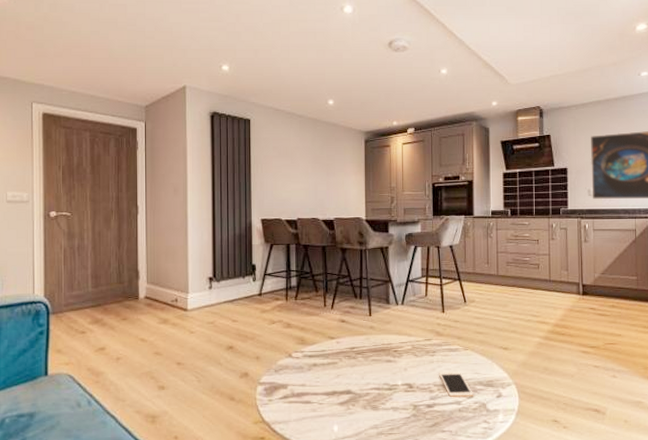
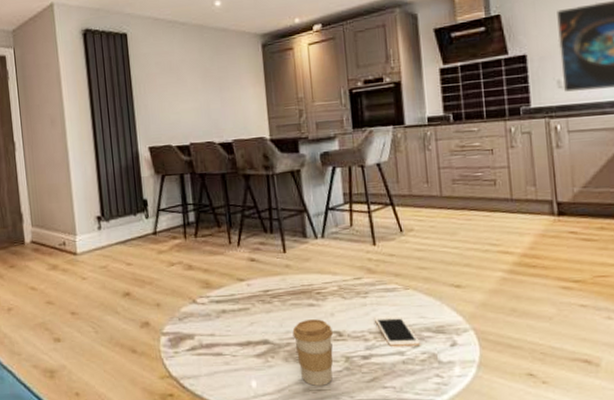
coffee cup: none [372,373,405,430] -> present [292,319,333,386]

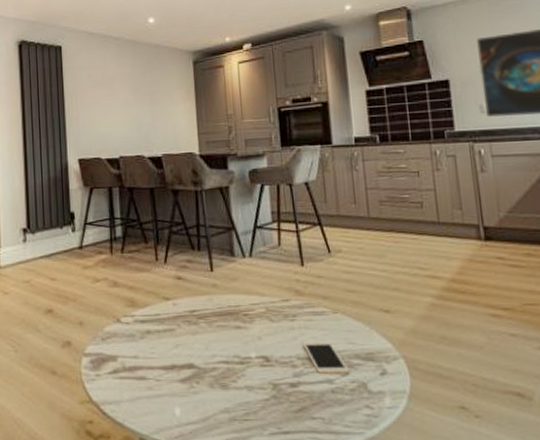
coffee cup: present [292,319,333,386] -> none [218,343,260,415]

